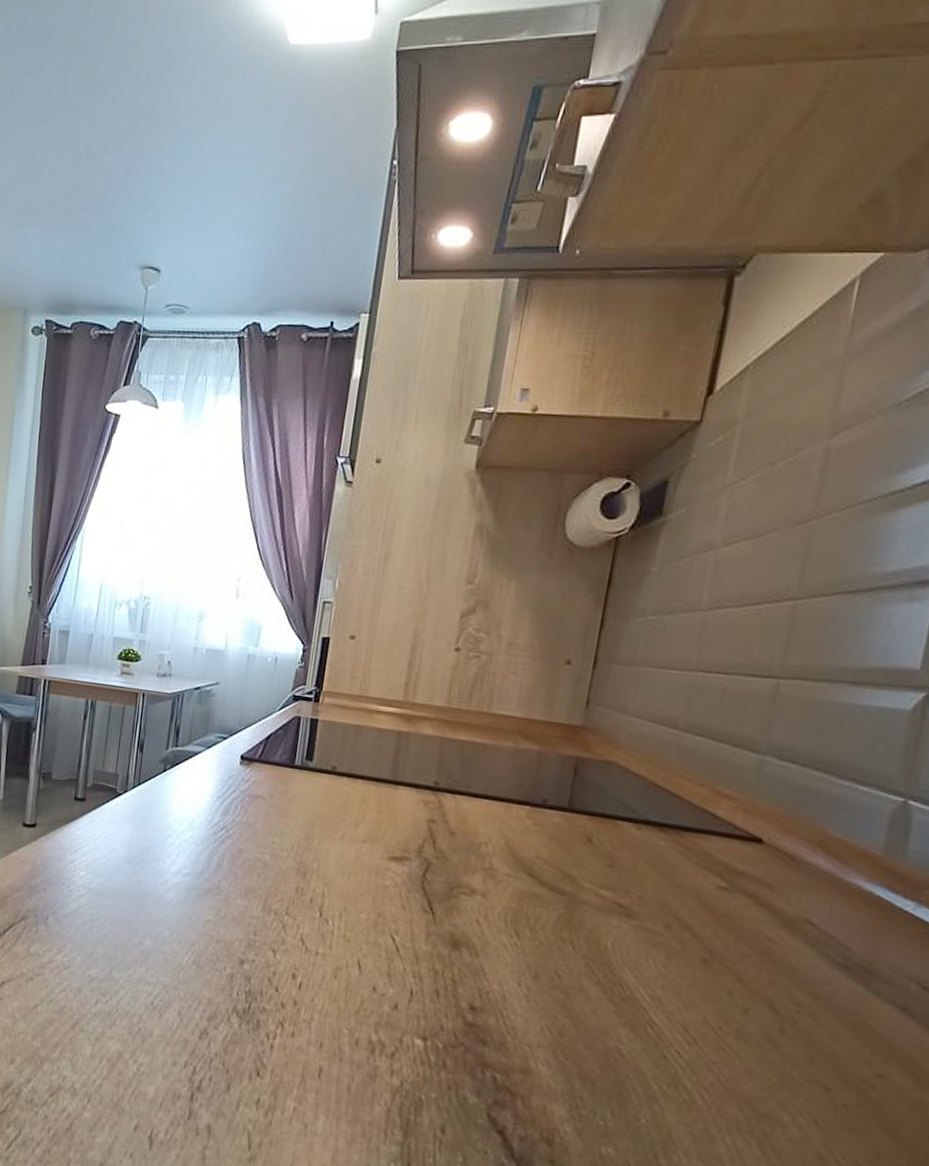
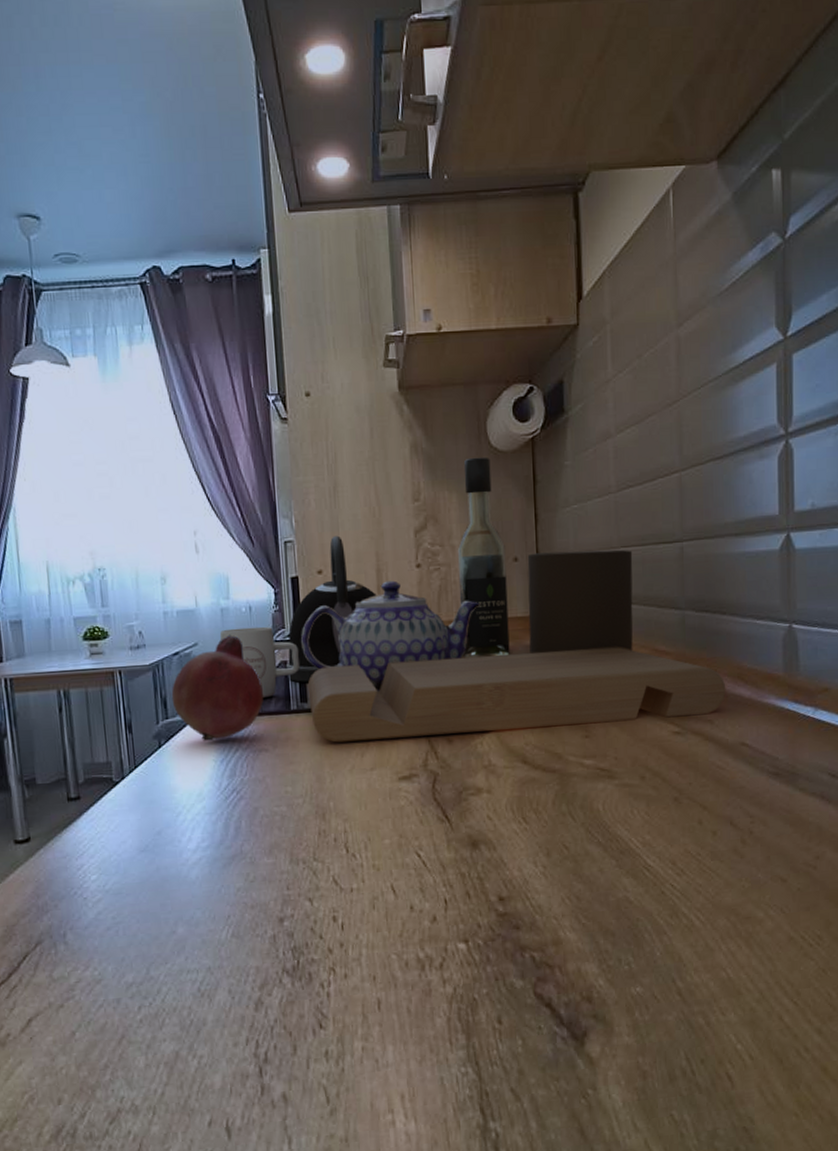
fruit: none [184,680,272,778] -> present [171,634,263,742]
mug: none [241,675,316,748] -> present [220,626,301,699]
kettle: none [298,604,406,742] -> present [285,535,377,682]
cutting board: none [313,730,800,878] -> present [307,647,726,743]
teapot: none [318,658,518,768] -> present [301,580,481,693]
bottle: none [485,548,563,760] -> present [457,457,510,658]
pen holder: none [563,659,713,787] -> present [527,549,633,655]

